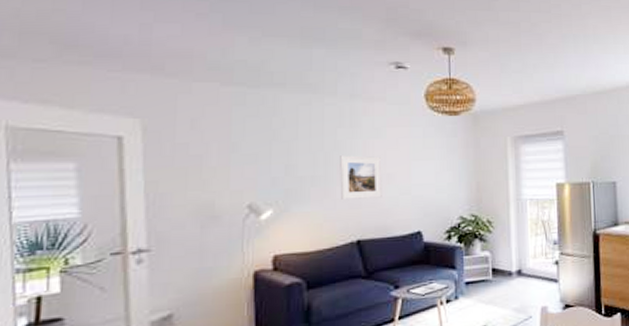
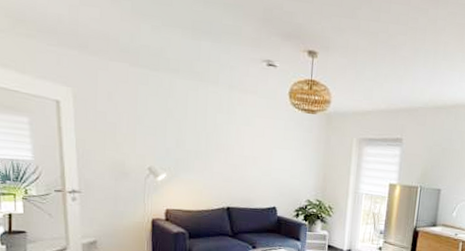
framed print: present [340,155,382,200] -> none [217,137,250,176]

